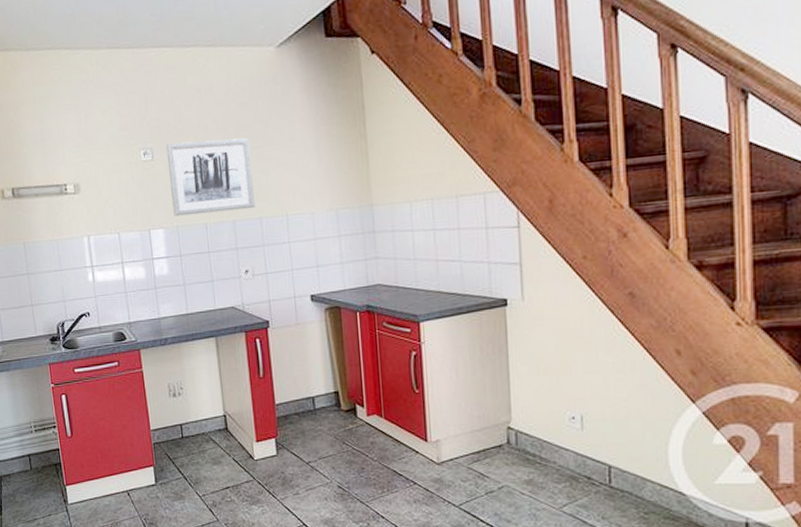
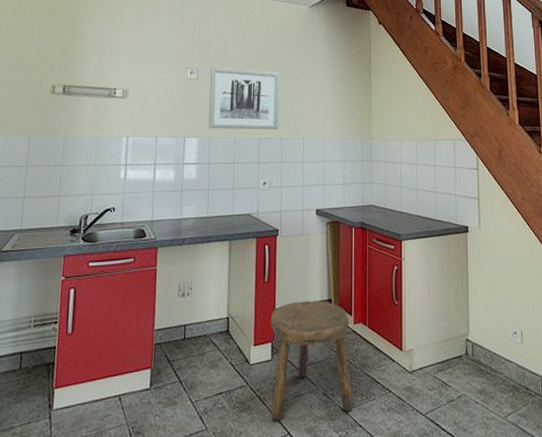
stool: none [271,393,372,513] -> present [270,300,353,421]

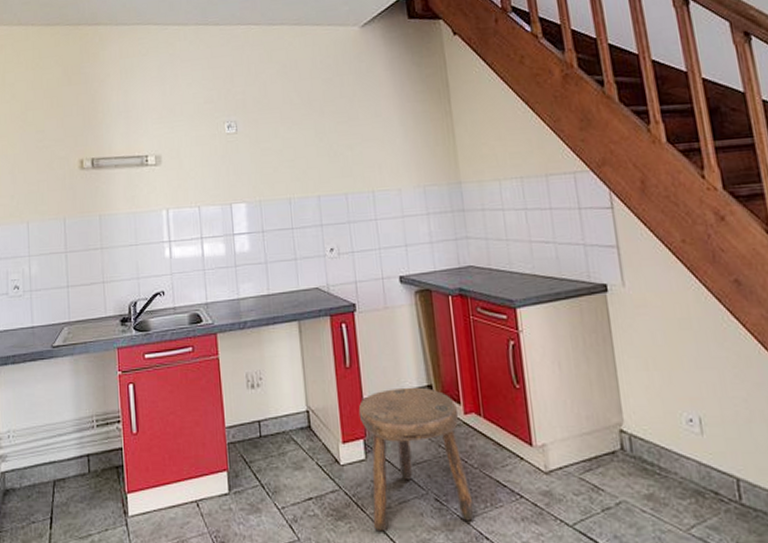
wall art: present [208,68,280,130] -> none [250,113,341,191]

